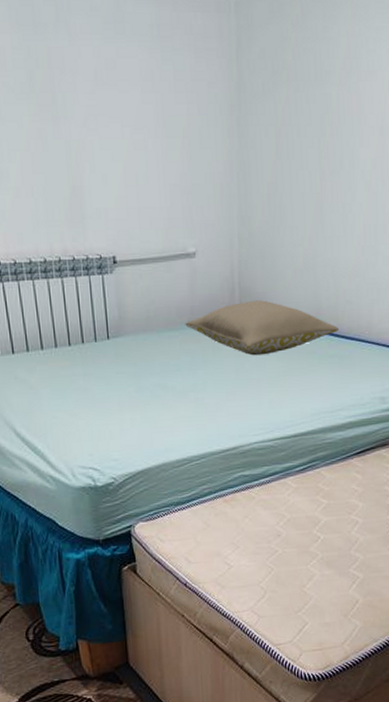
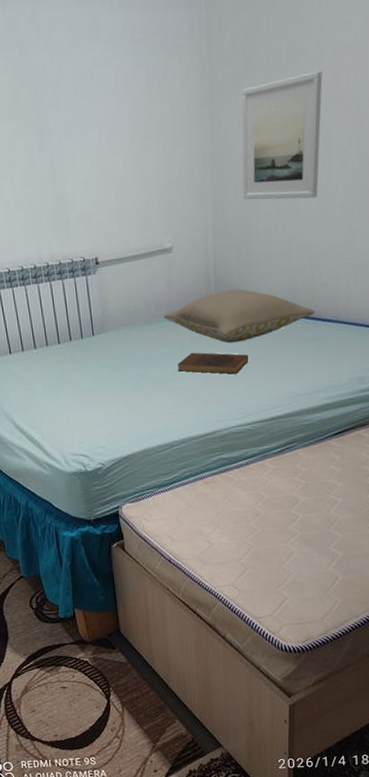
book: none [199,363,273,388] -> present [178,352,249,374]
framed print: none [269,93,349,217] -> present [242,70,323,200]

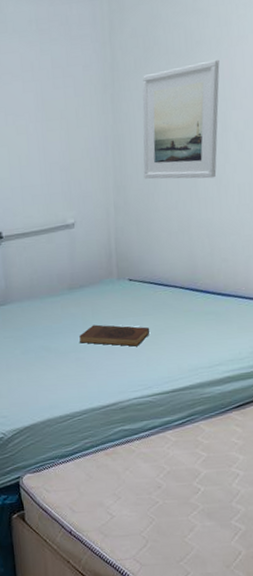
pillow: present [163,288,316,343] -> none [66,263,216,316]

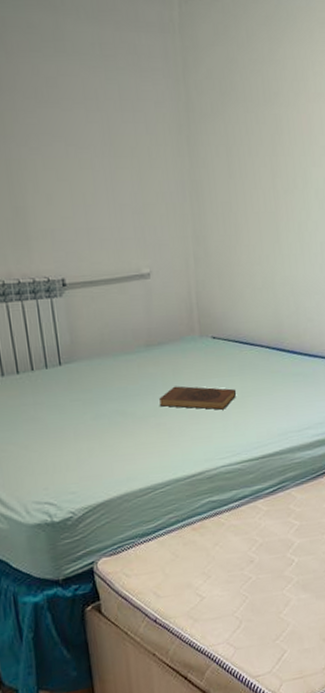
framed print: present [142,59,220,179] -> none [220,114,299,235]

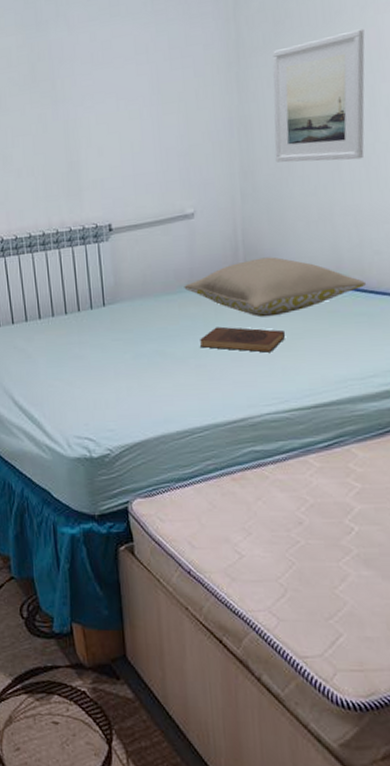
pillow: none [142,320,302,377] -> present [184,257,367,317]
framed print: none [220,114,299,235] -> present [272,28,365,163]

